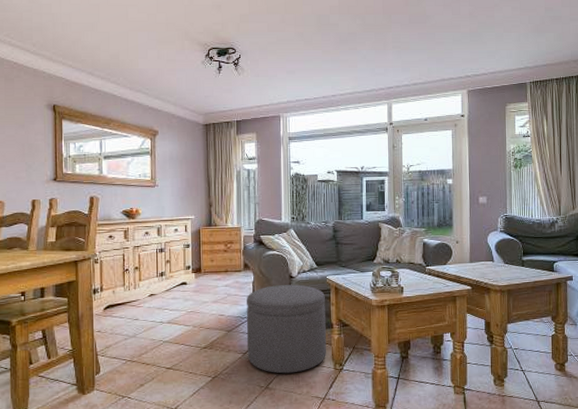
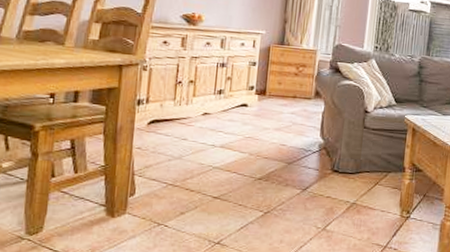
ottoman: present [246,284,326,374] -> none [307,118,401,217]

